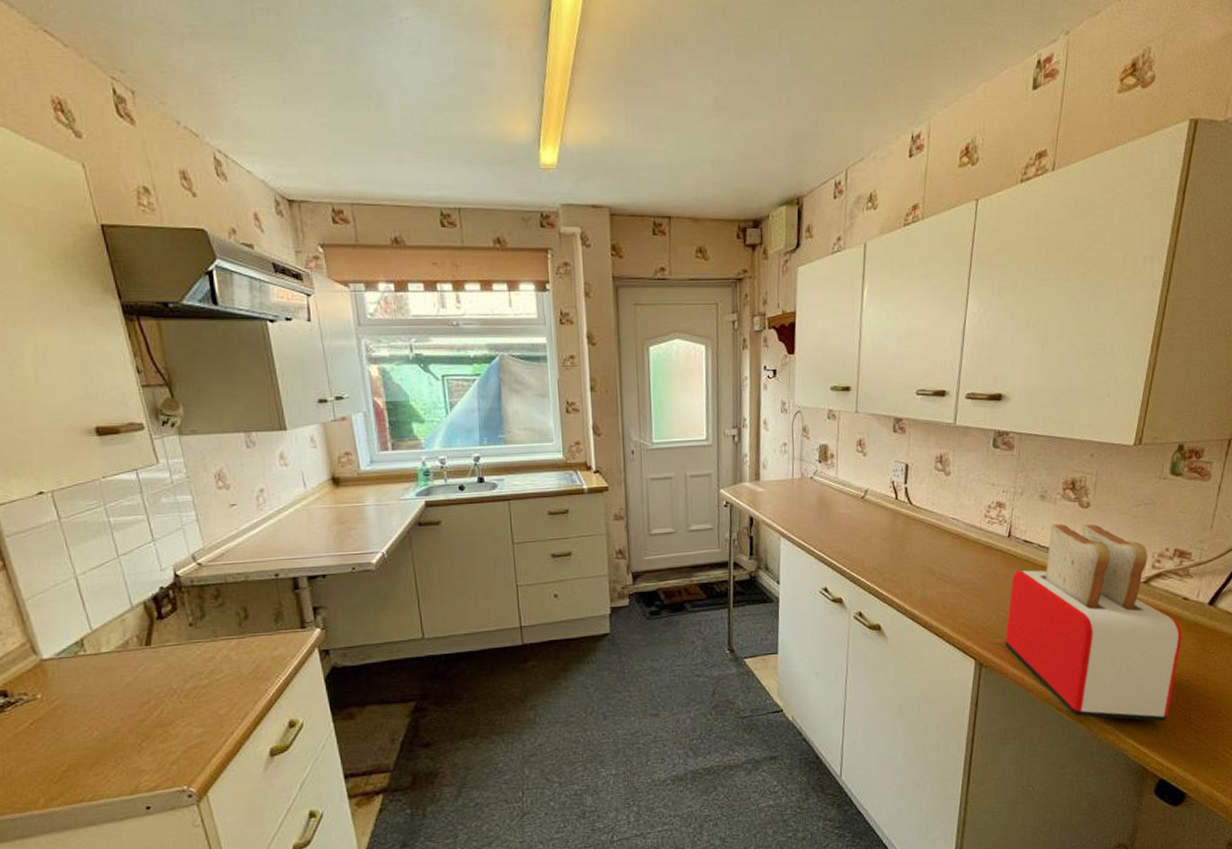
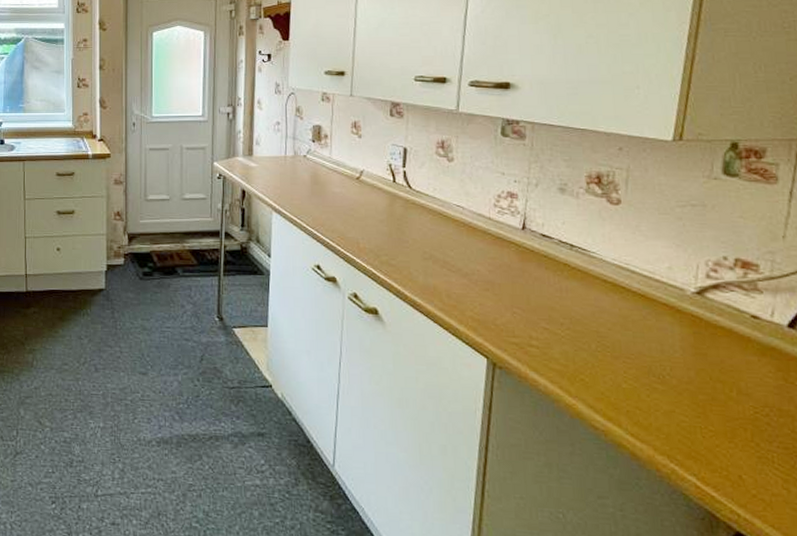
toaster: present [1005,523,1183,722] -> none [522,219,755,462]

